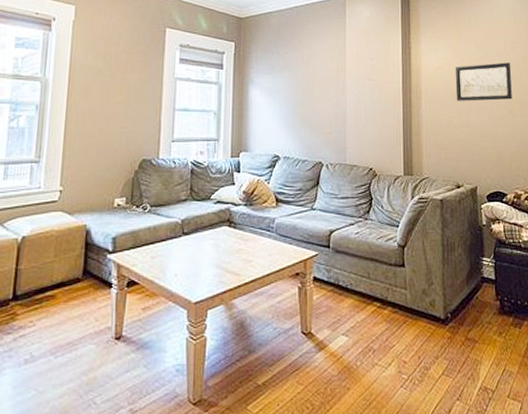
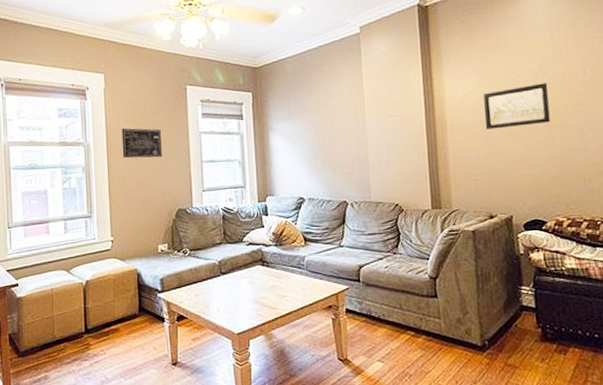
wall art: none [85,66,133,102] -> present [121,128,163,158]

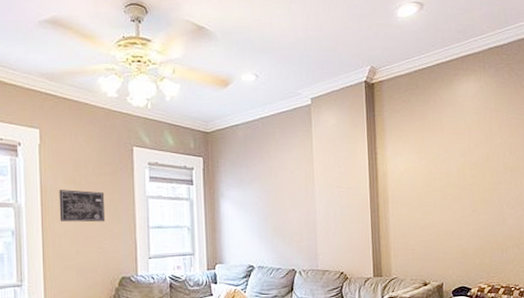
wall art: present [483,83,550,130] -> none [420,162,476,203]

